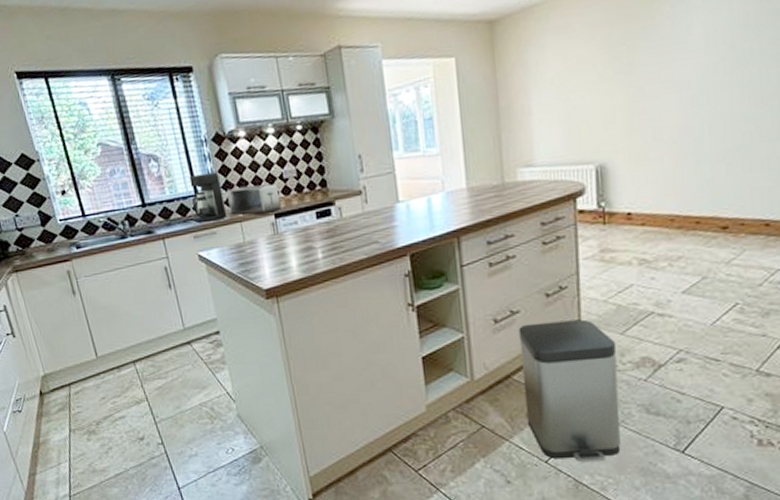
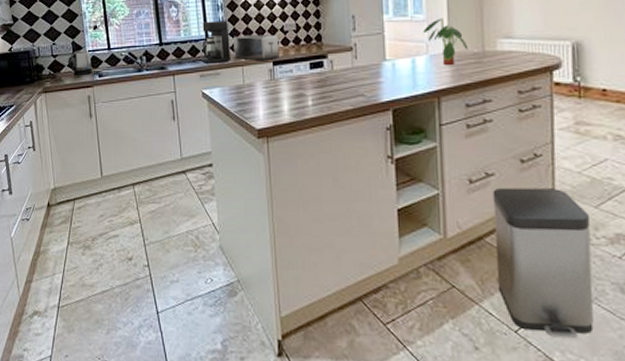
kettle: none [36,219,69,249] -> present [68,49,93,75]
plant: none [438,150,487,203] -> present [423,18,469,66]

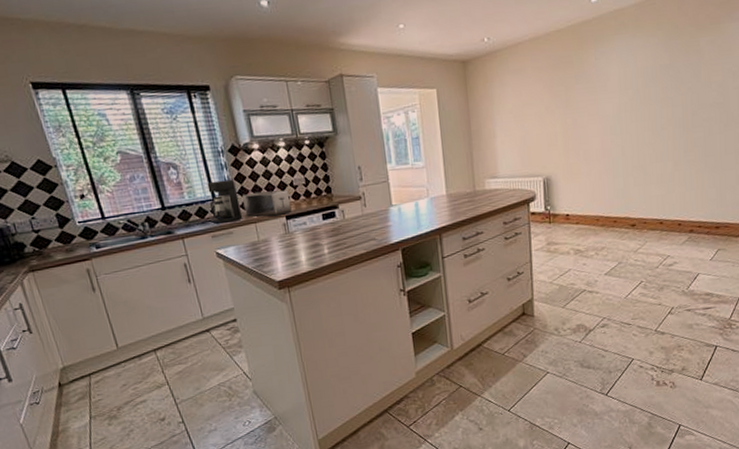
kettle: present [68,49,93,75] -> none [54,221,88,250]
plant: present [423,18,469,66] -> none [423,164,463,206]
pedal bin: present [492,187,594,340] -> none [487,297,563,409]

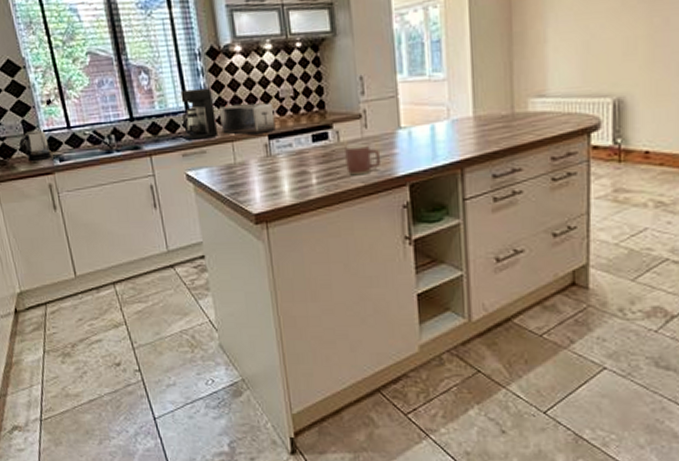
kettle: none [54,221,88,250] -> present [19,129,52,161]
mug: none [349,218,379,245] -> present [345,143,382,176]

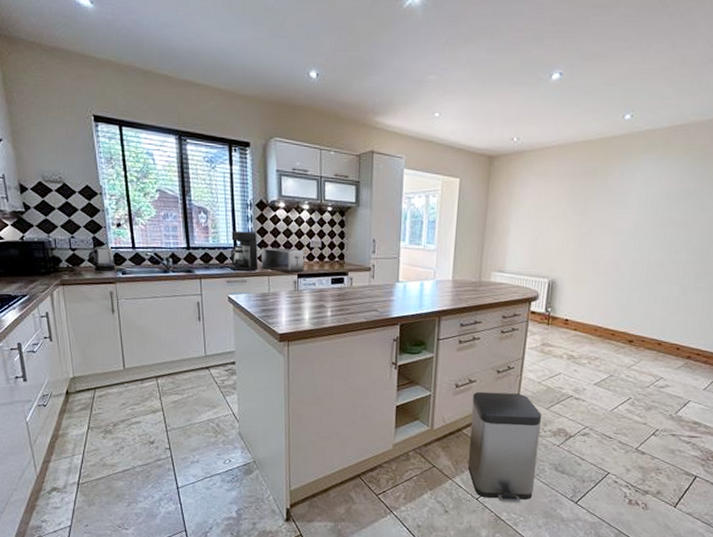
mug: present [345,143,382,176] -> none [355,289,382,313]
pedal bin: none [521,263,627,416] -> present [468,391,542,504]

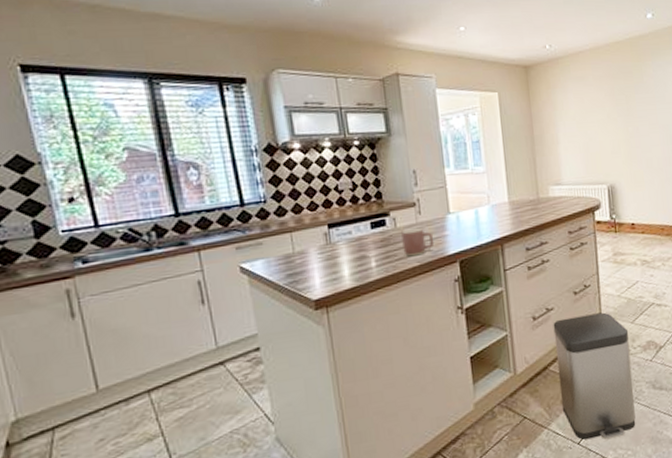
kettle: present [88,245,116,271] -> none [26,230,72,265]
coffee maker: present [229,231,259,272] -> none [234,182,276,234]
toaster: present [261,247,305,273] -> none [277,194,335,226]
mug: none [355,289,382,313] -> present [401,227,435,257]

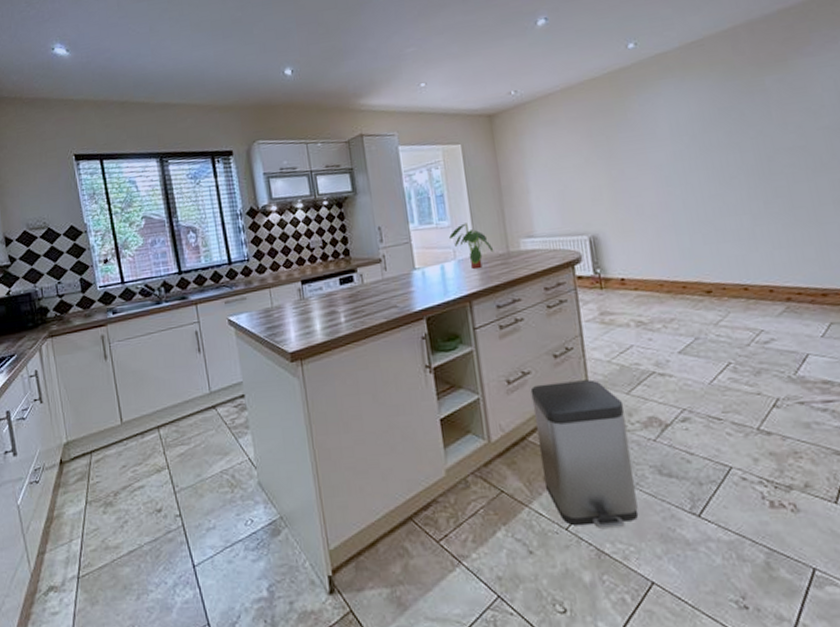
mug: present [401,227,435,257] -> none [368,283,401,313]
plant: none [484,169,525,214] -> present [449,223,494,270]

